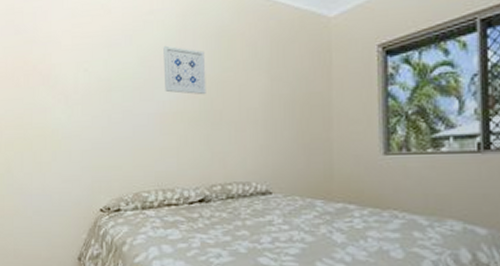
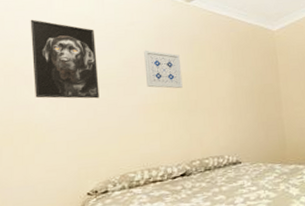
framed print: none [47,10,114,104] -> present [30,19,99,99]

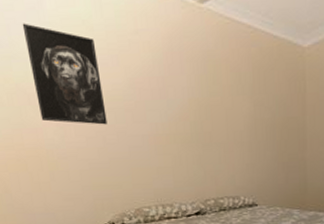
wall art: present [144,50,183,89] -> none [151,67,196,118]

